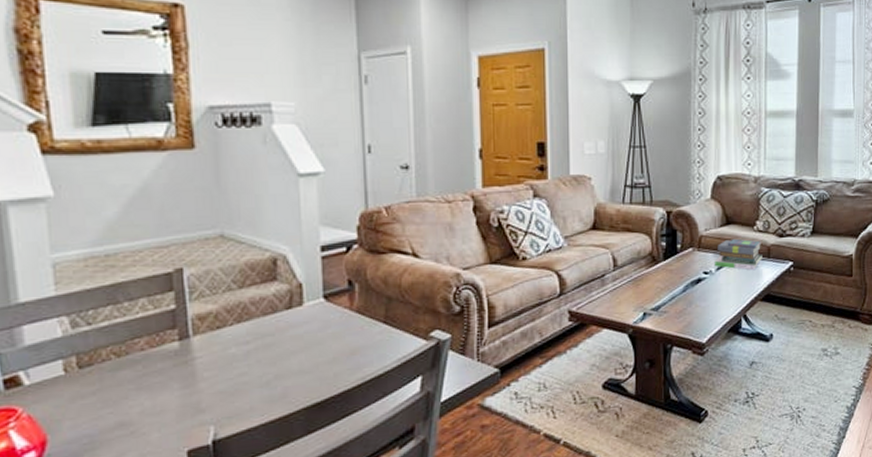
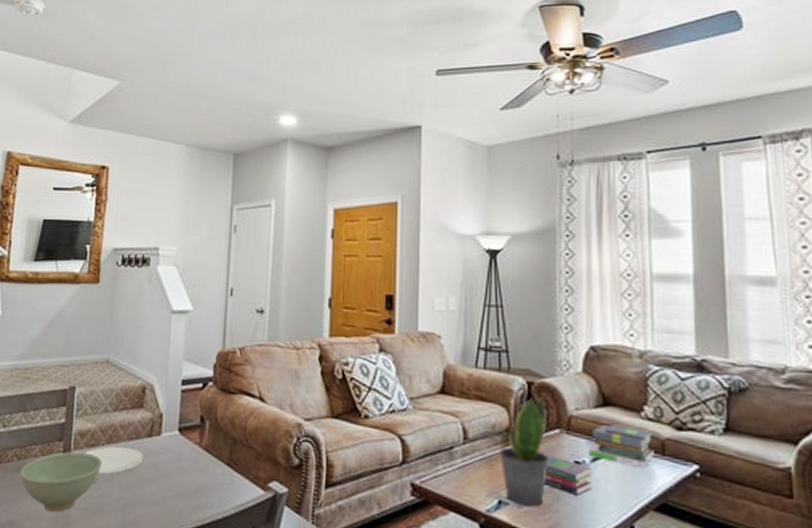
bowl: none [122,336,234,403] -> present [20,452,103,512]
plate: none [207,322,286,357] -> present [84,446,144,476]
potted plant: none [643,222,684,314] -> present [499,396,549,507]
books: none [680,269,718,299] -> present [543,453,593,495]

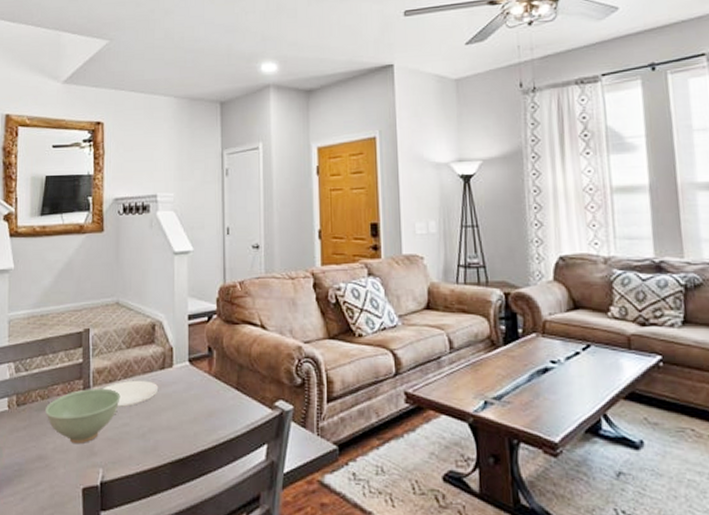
potted plant: present [499,396,549,507] -> none [482,305,528,404]
books: present [543,453,593,495] -> none [522,356,568,391]
books: present [589,424,654,469] -> none [563,325,622,363]

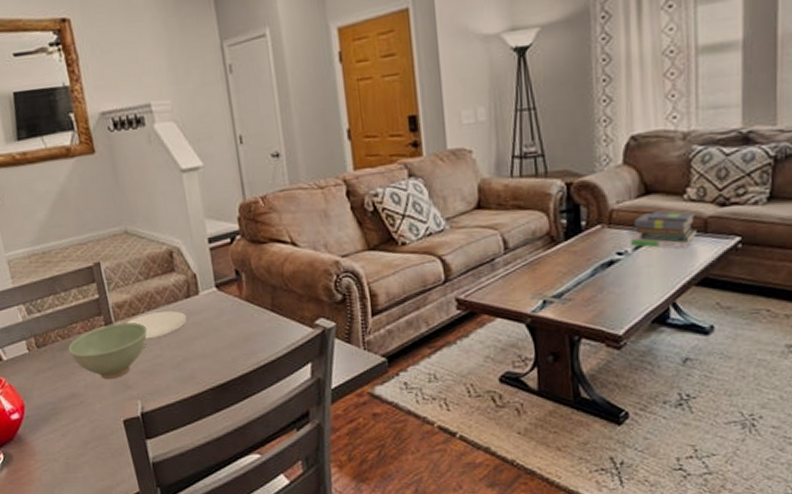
books: none [563,325,622,363] -> present [631,211,697,249]

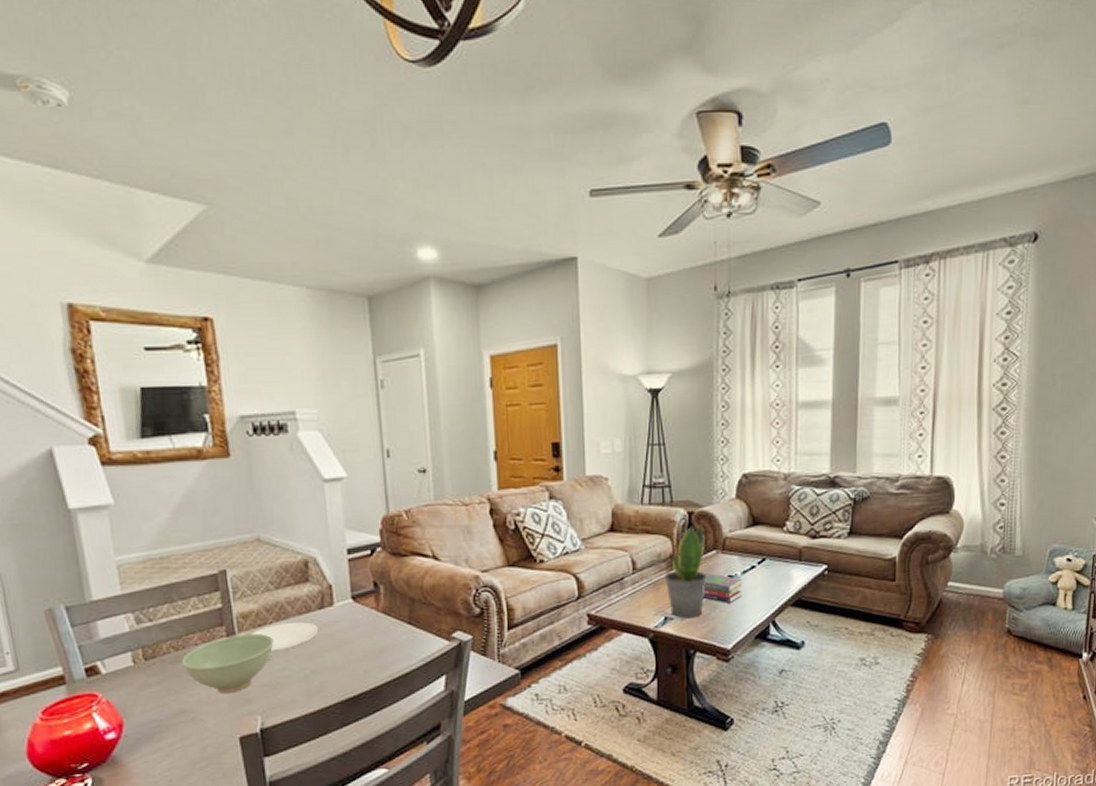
potted plant: none [540,195,591,302] -> present [664,523,707,618]
books: none [585,250,636,284] -> present [702,572,744,603]
books: present [631,211,697,249] -> none [741,540,793,574]

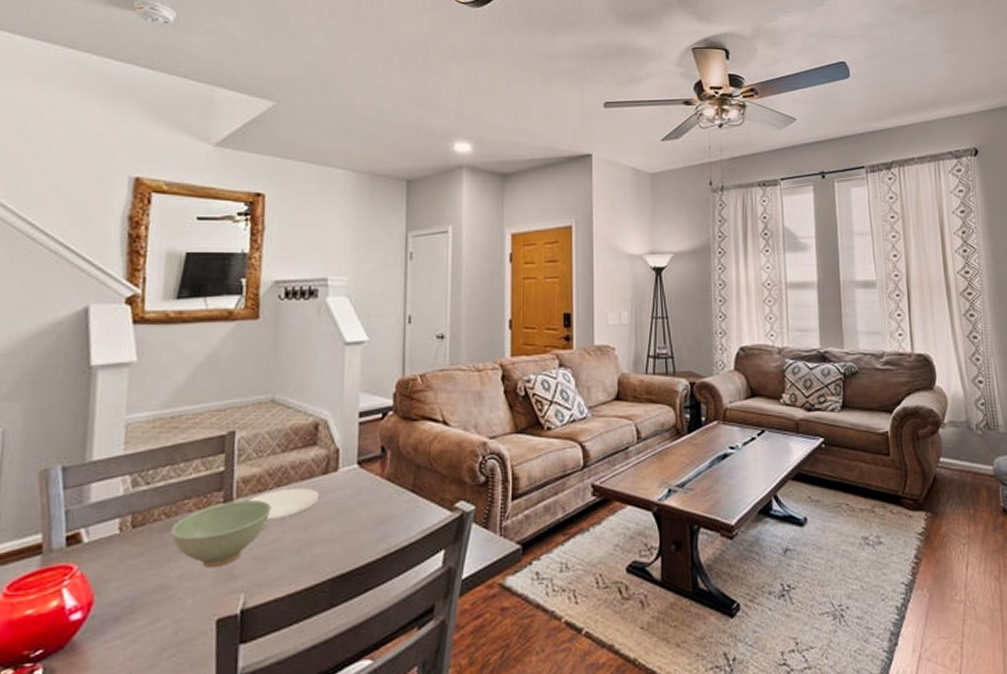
potted plant: present [664,523,707,618] -> none [667,394,709,491]
books: present [702,572,744,603] -> none [705,443,745,476]

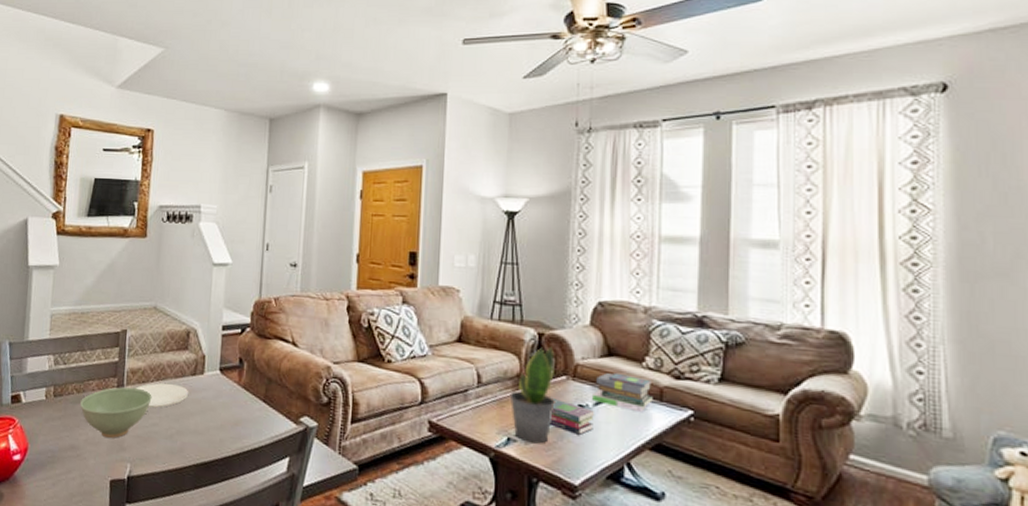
potted plant: none [667,394,709,491] -> present [509,346,555,444]
books: none [705,443,745,476] -> present [549,397,595,435]
books: none [741,412,791,447] -> present [592,372,653,413]

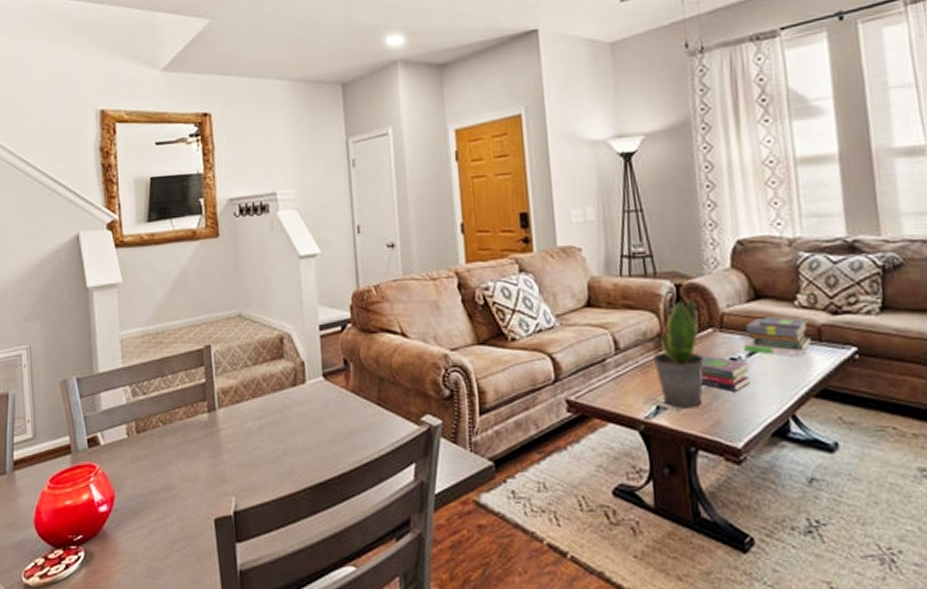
bowl: present [79,387,152,438] -> none [167,409,250,471]
plate: present [135,383,189,409] -> none [229,399,292,431]

